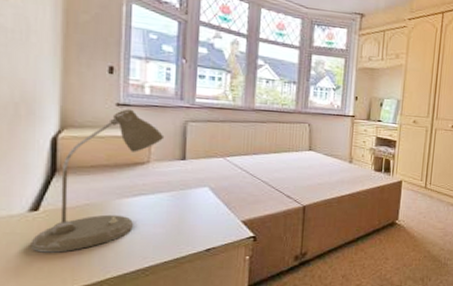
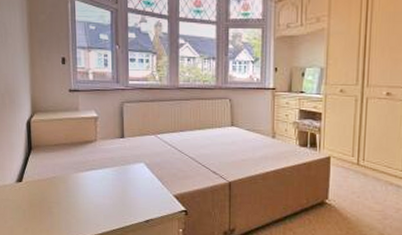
desk lamp: present [30,109,165,253] -> none [19,94,107,217]

